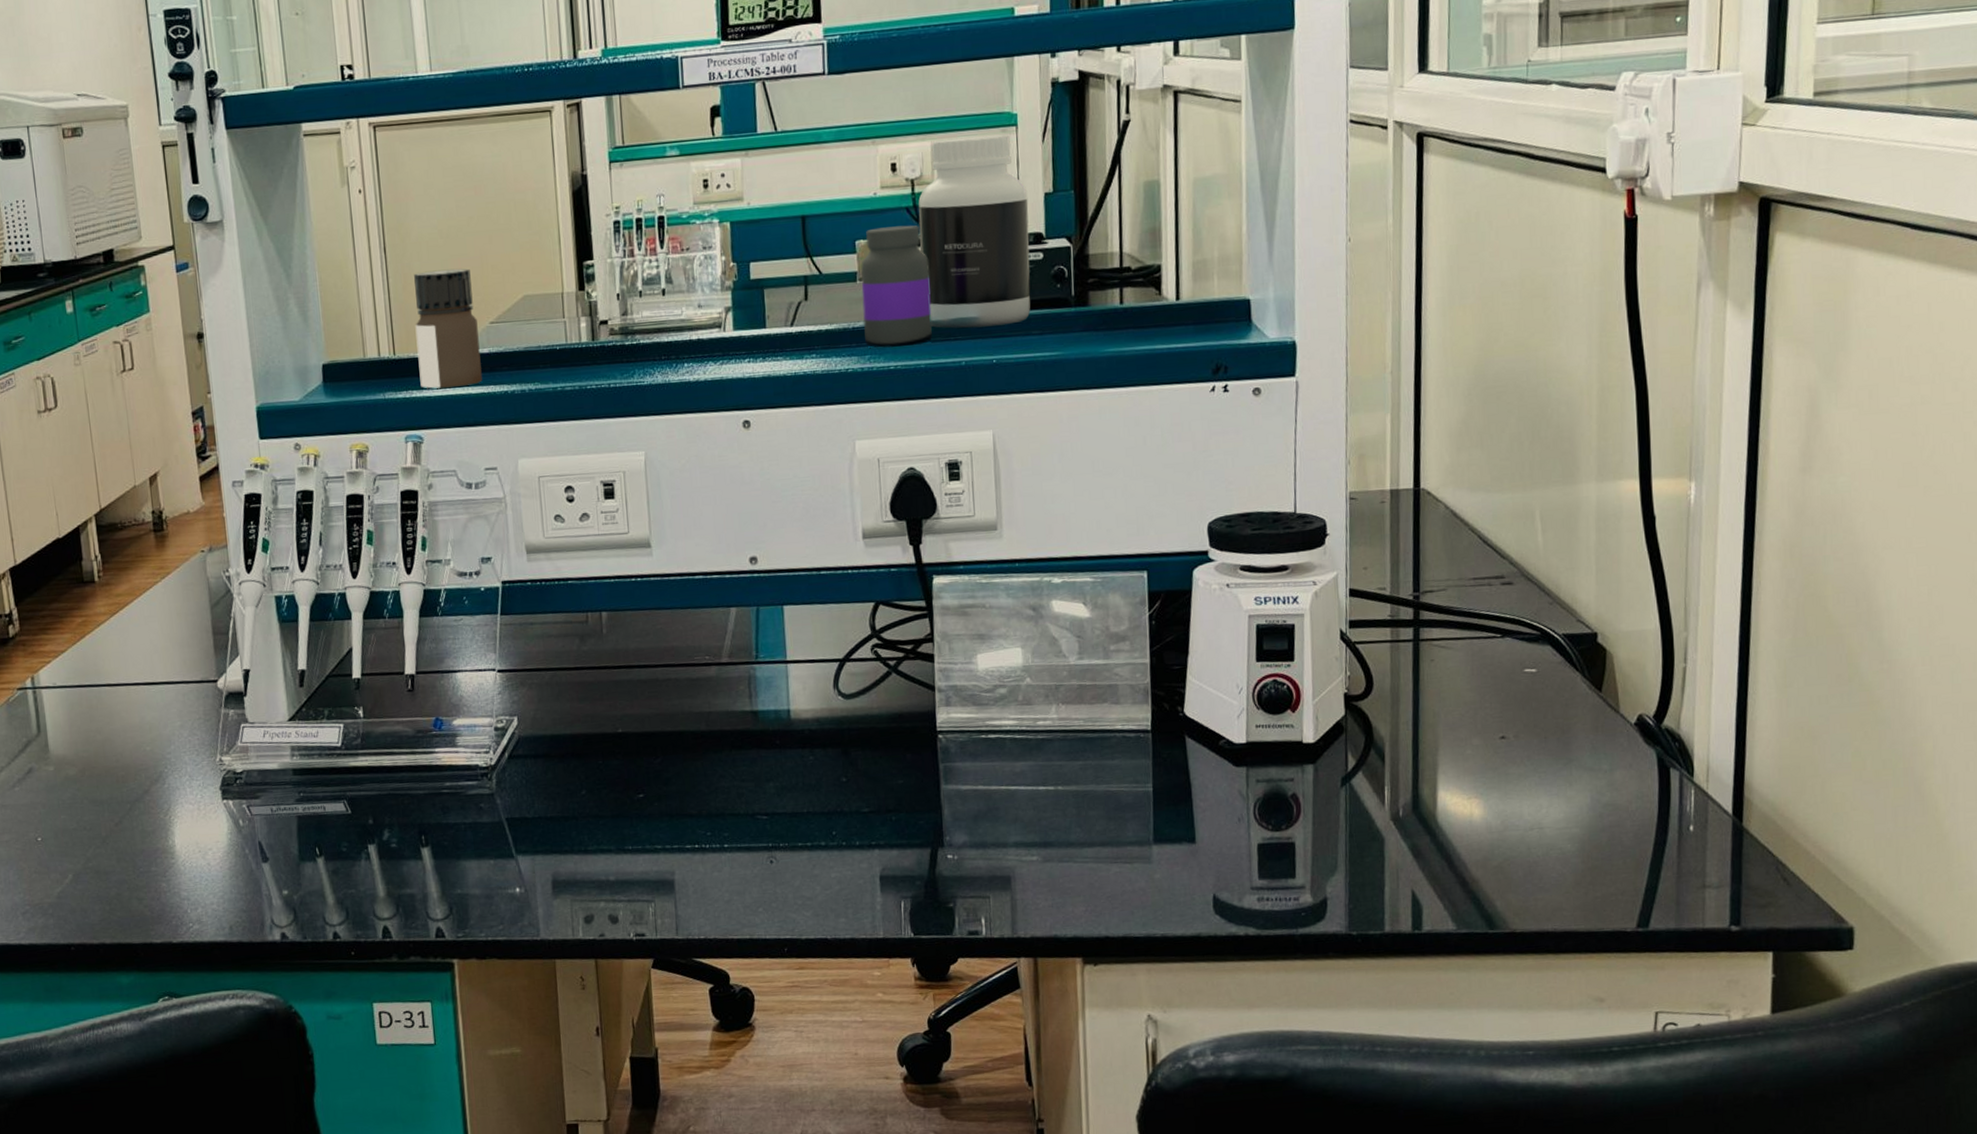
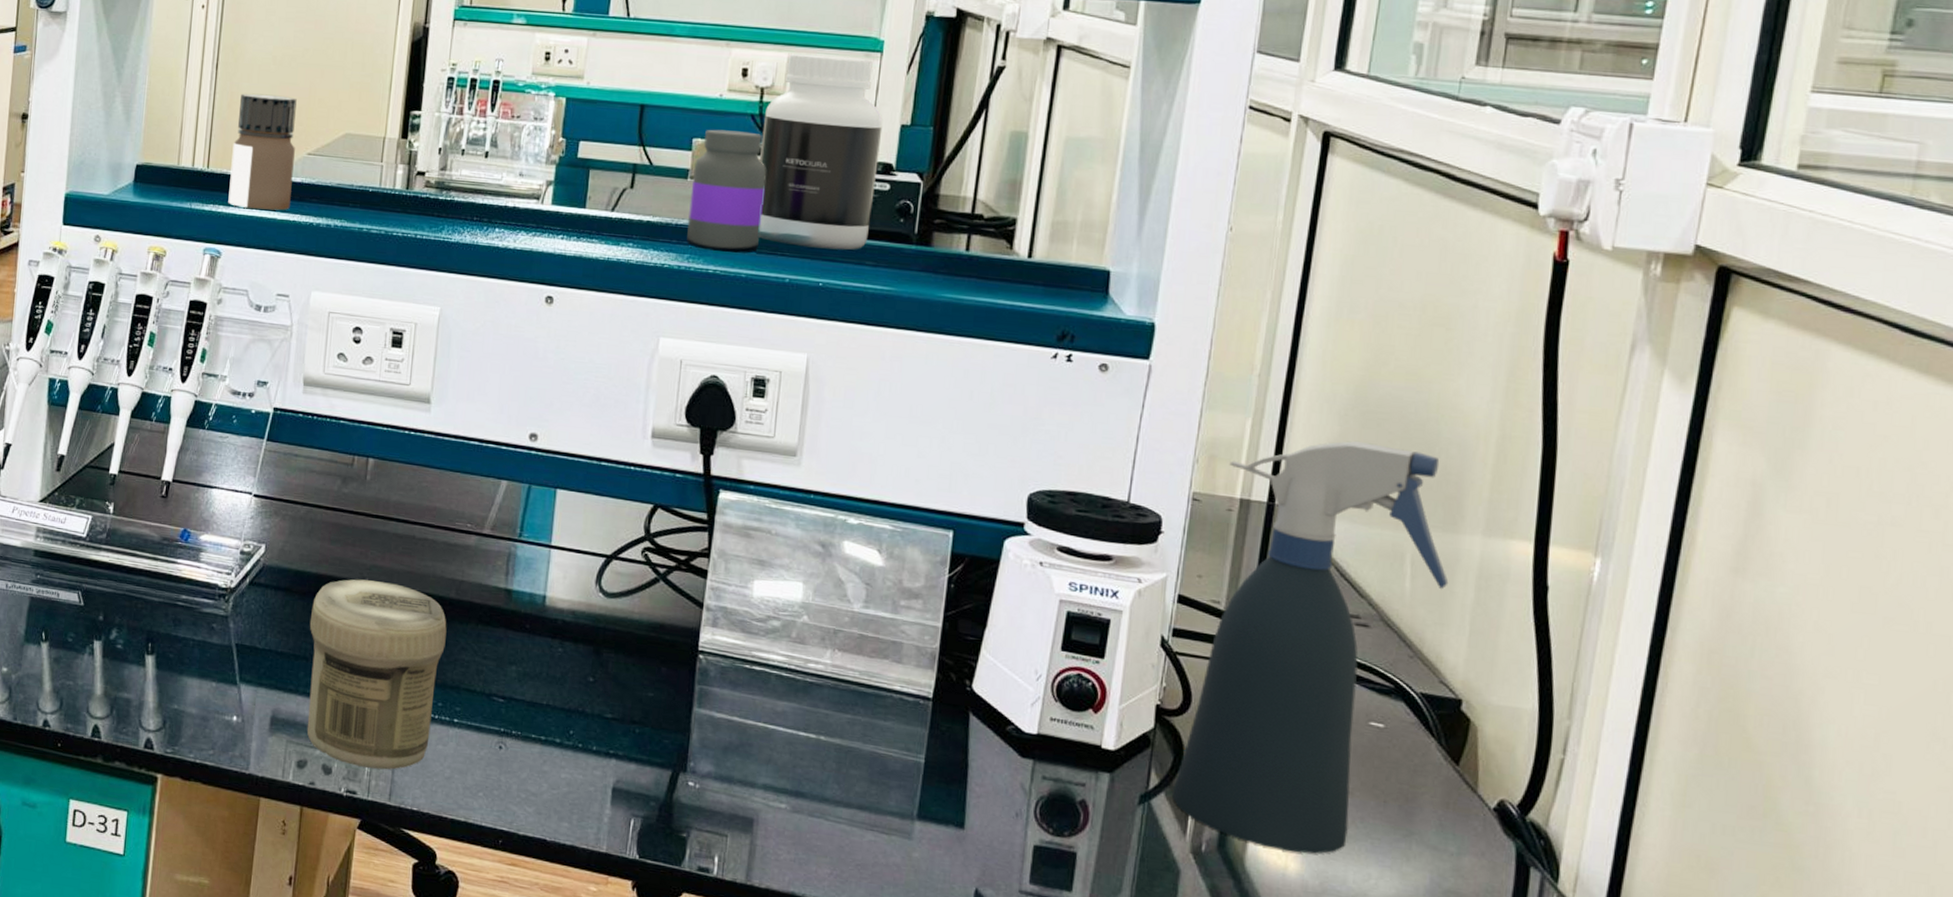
jar: none [572,728,705,910] -> present [306,579,447,770]
spray bottle: none [1368,416,1574,800] -> present [1172,440,1449,854]

